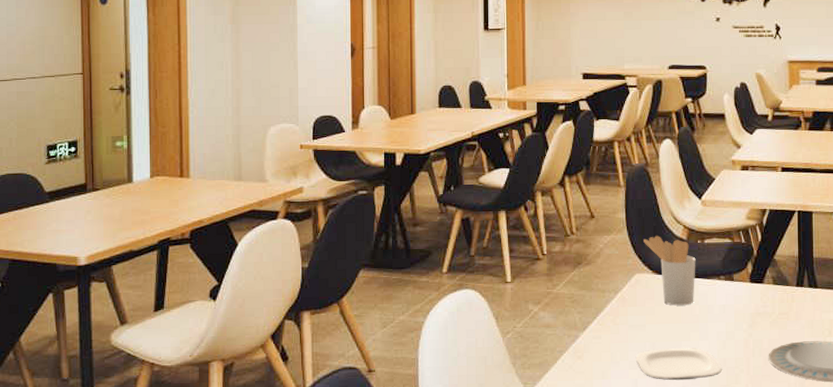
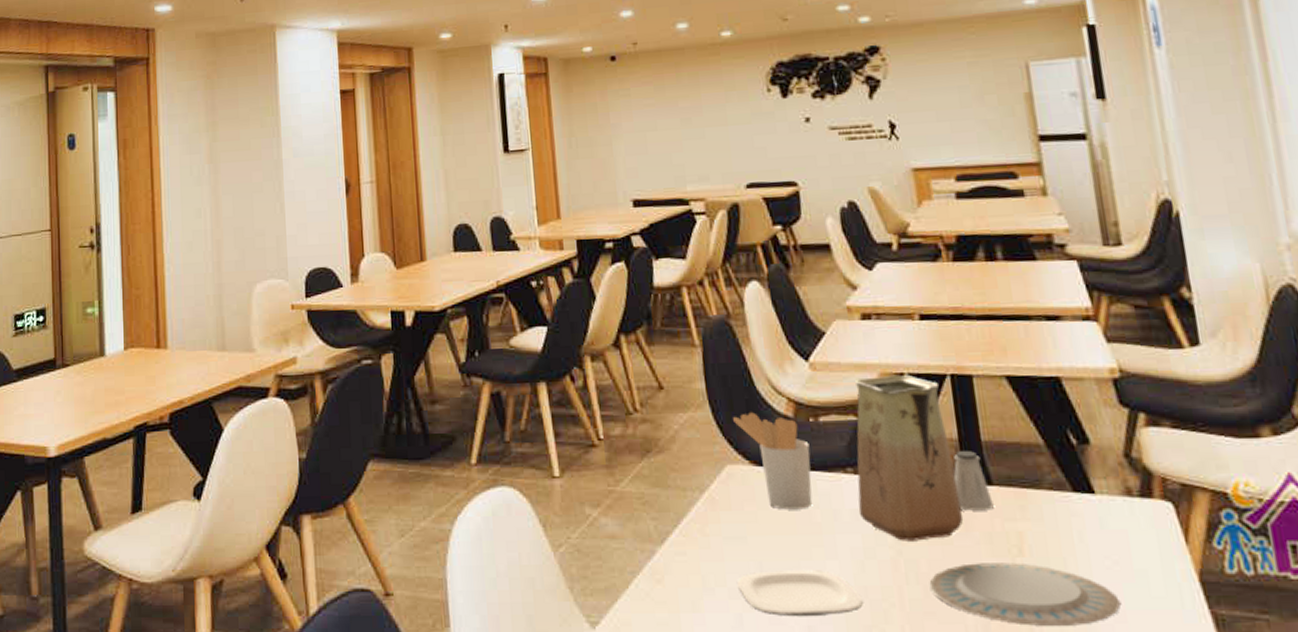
vase: none [725,210,796,327] -> present [854,374,964,541]
saltshaker: none [792,265,816,306] -> present [953,451,994,511]

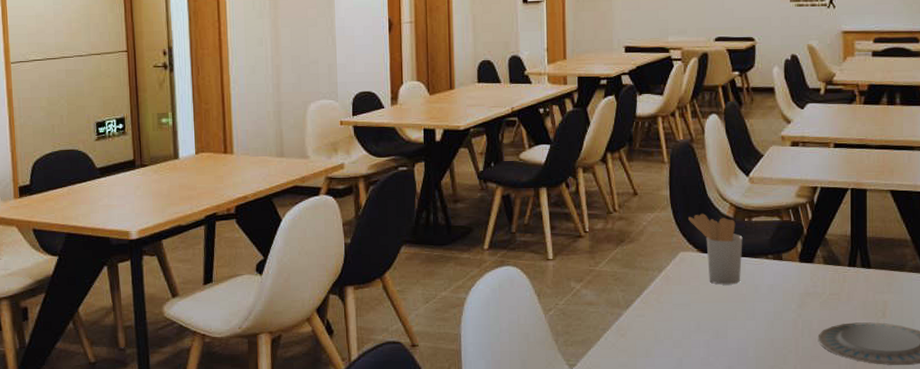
plate: present [737,570,863,617] -> none [681,327,769,360]
vase: present [854,374,964,541] -> none [773,188,847,307]
saltshaker: present [953,451,994,511] -> none [844,244,869,286]

